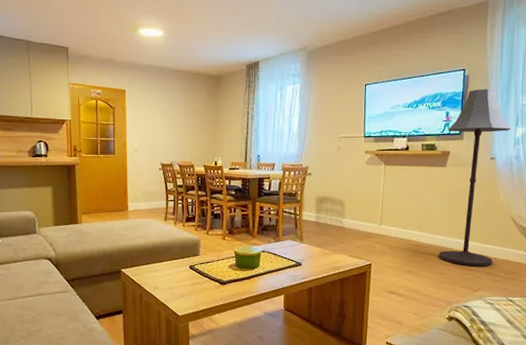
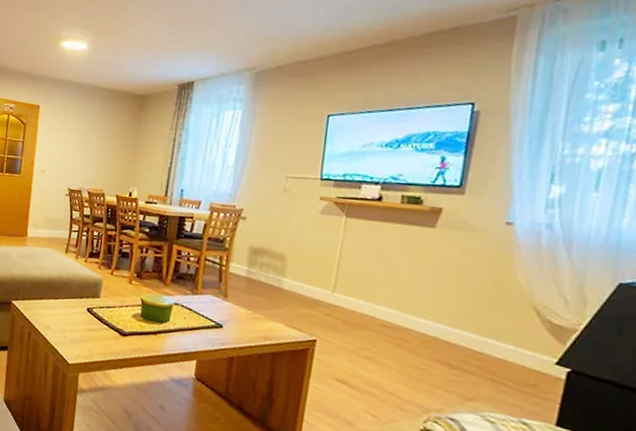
floor lamp: present [438,88,511,267] -> none [414,129,542,371]

